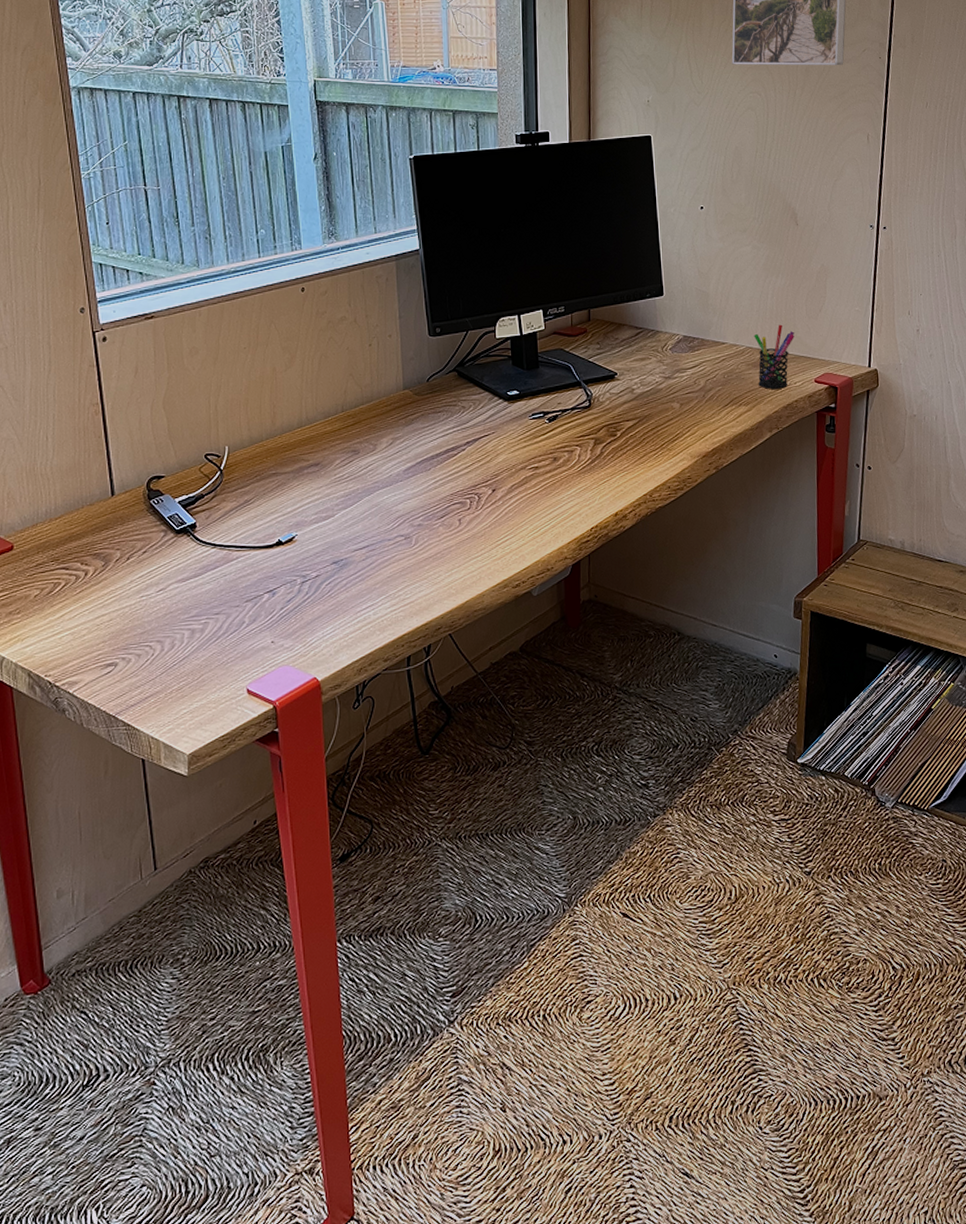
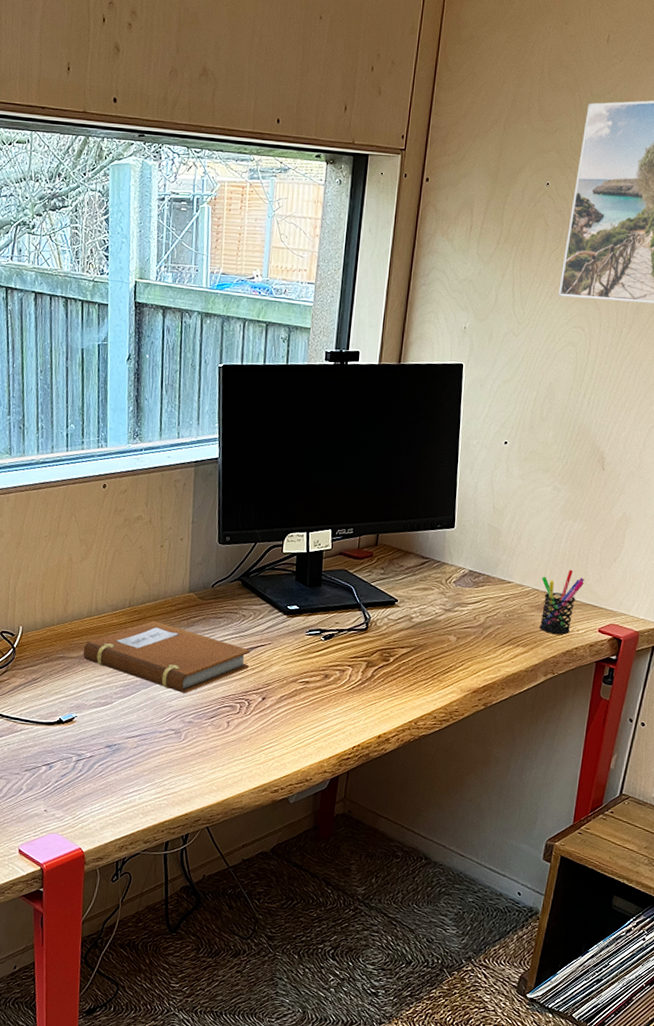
notebook: none [297,423,476,496] -> present [83,620,250,693]

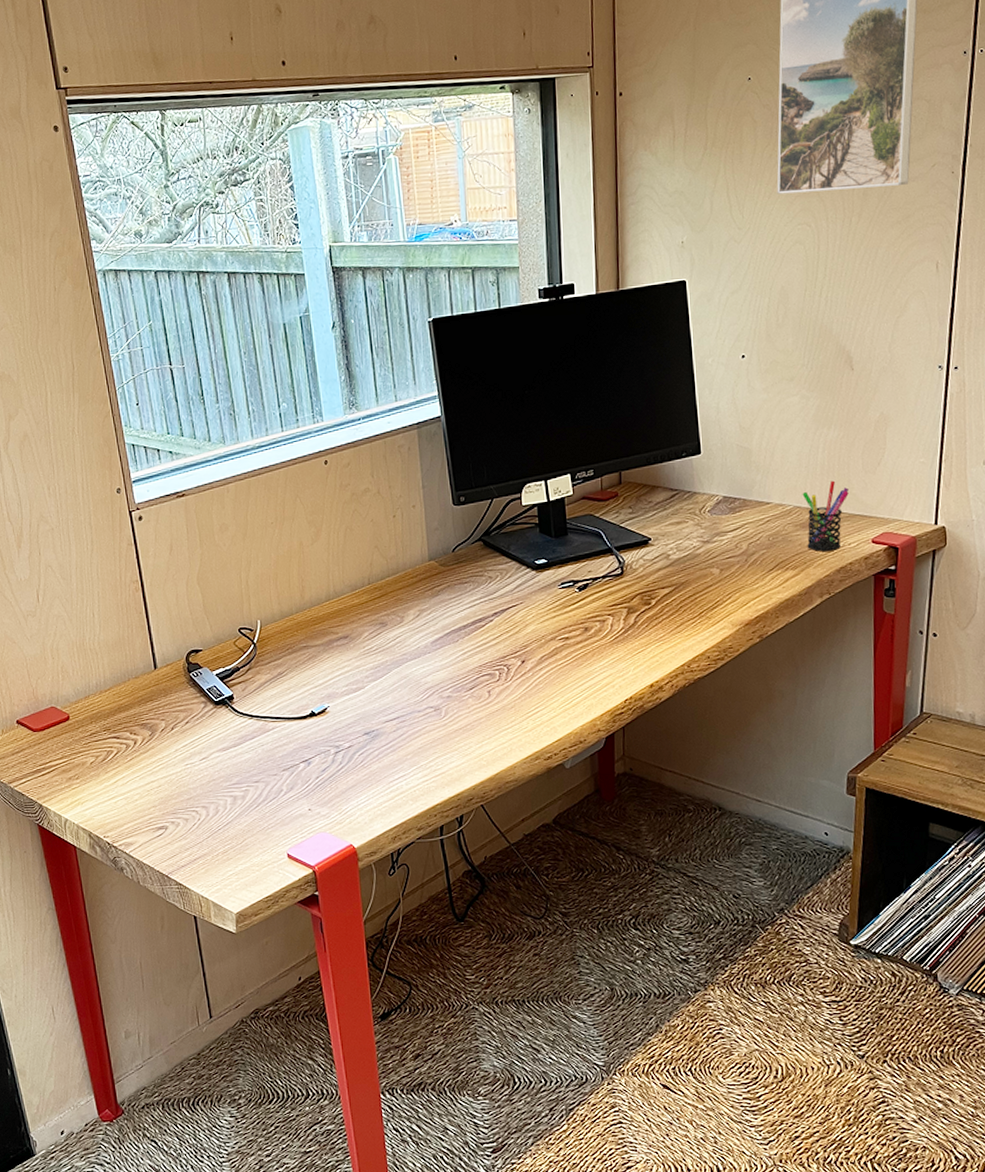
notebook: present [83,620,250,693] -> none [326,595,504,667]

